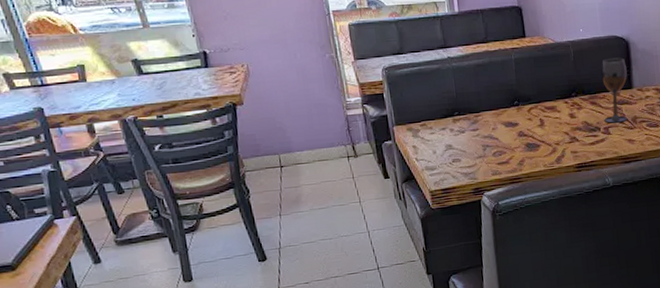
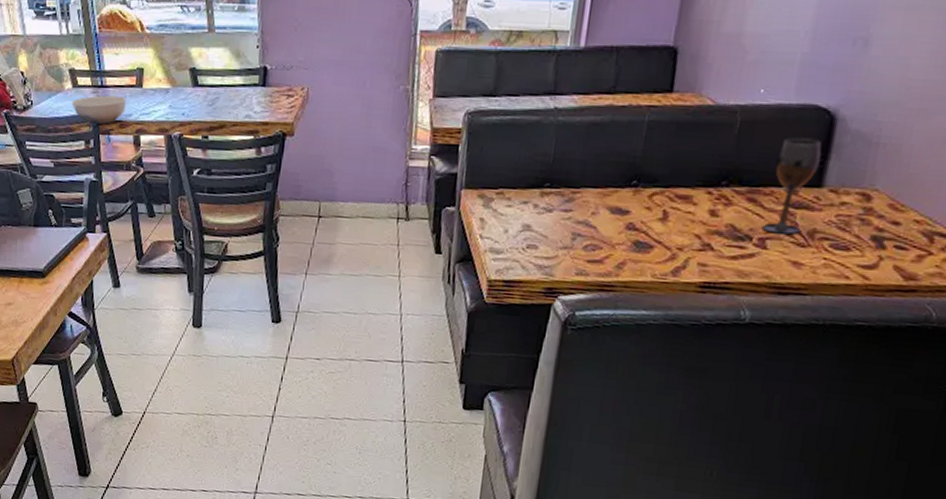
bowl: none [11,92,73,120] -> present [71,95,127,124]

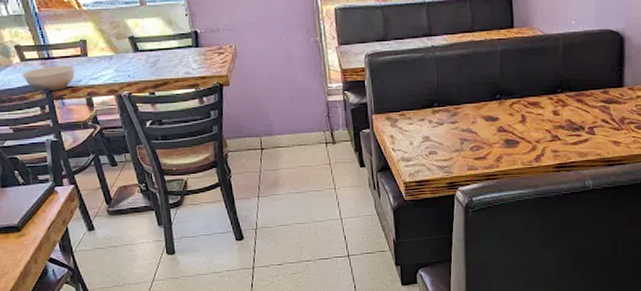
wine glass: present [762,137,822,235] -> none [589,53,619,123]

